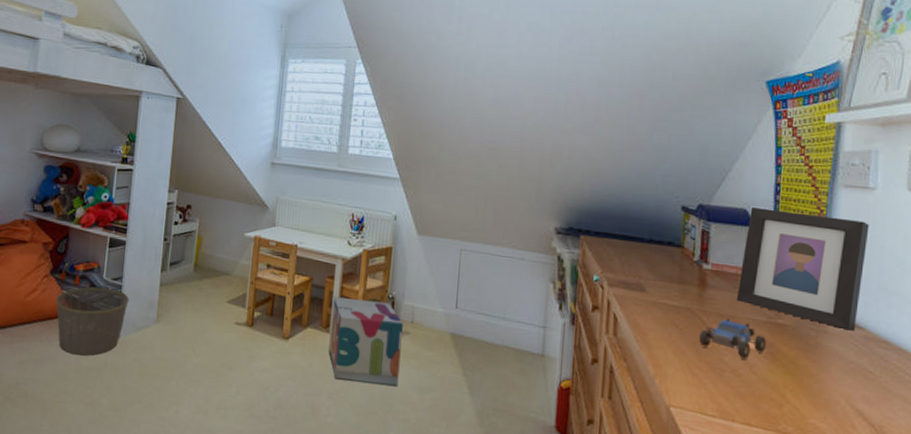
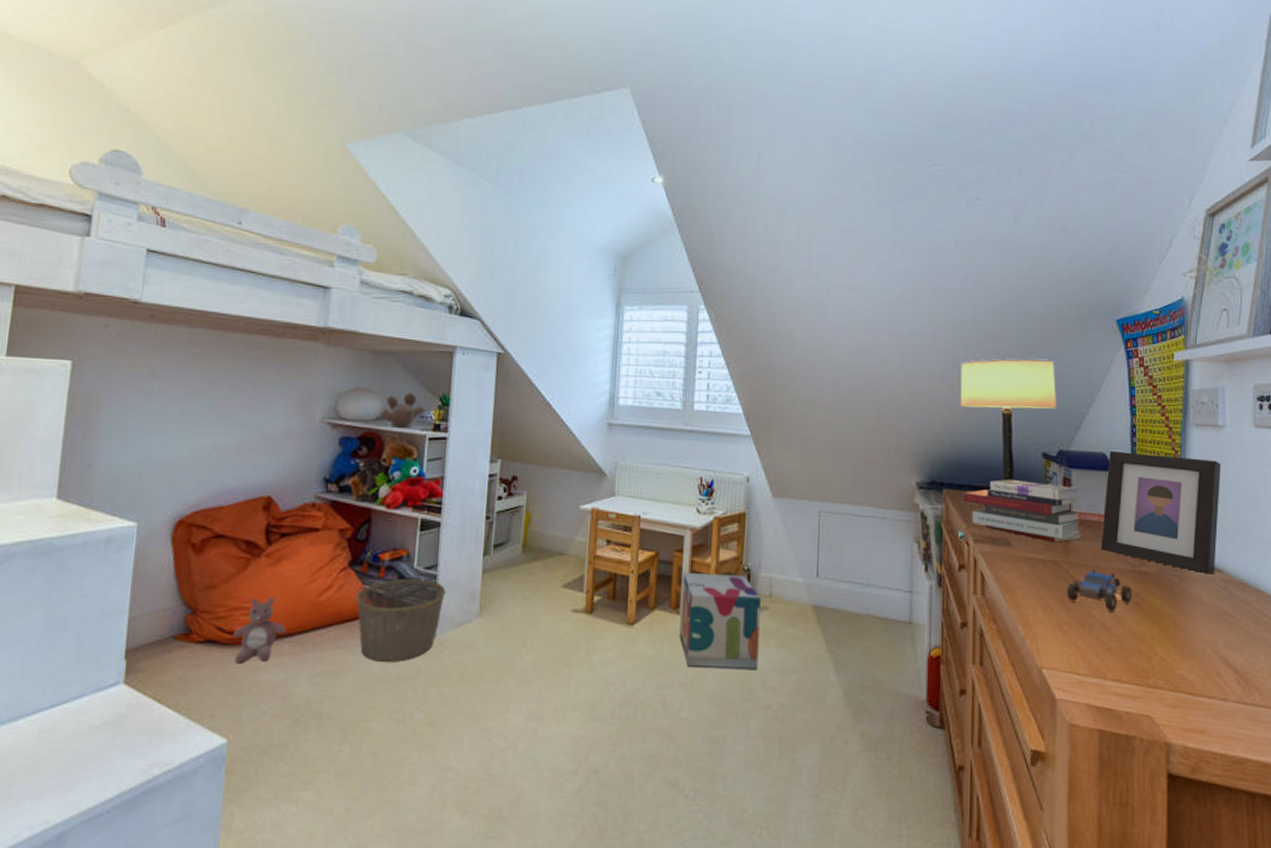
teddy bear: none [77,130,116,161] -> present [380,392,426,429]
books: none [599,229,718,291] -> present [962,479,1082,543]
table lamp: none [601,116,700,253] -> present [960,359,1057,506]

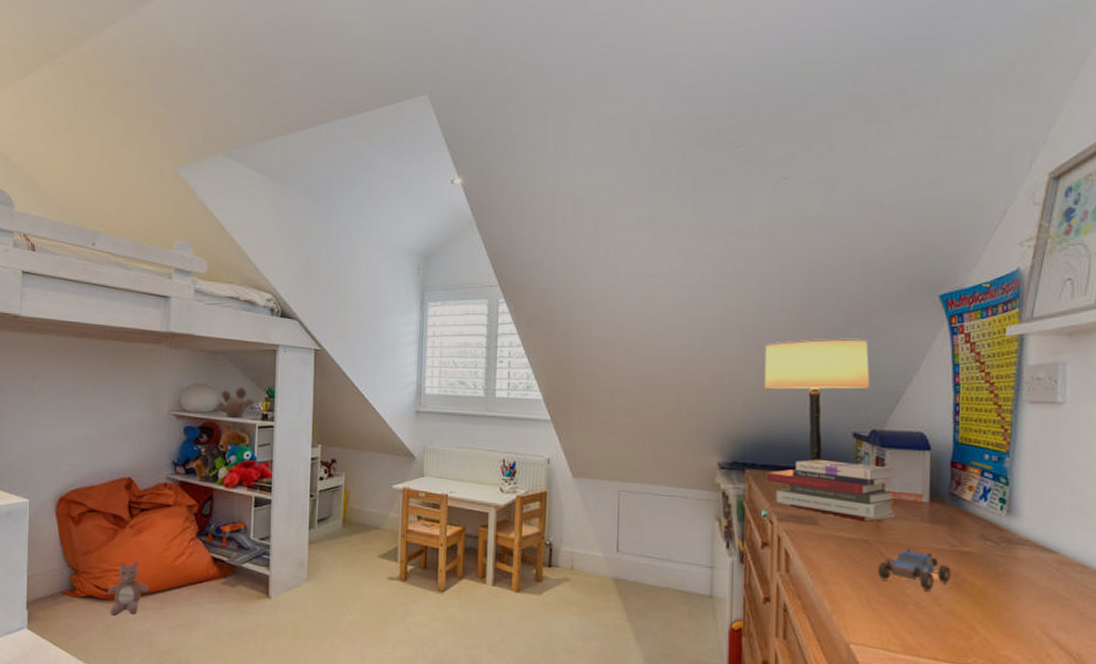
basket: present [356,578,446,662] -> none [204,548,278,618]
letter cube: present [679,573,761,671] -> none [486,546,562,636]
picture frame: present [1100,451,1221,574] -> none [916,430,1059,556]

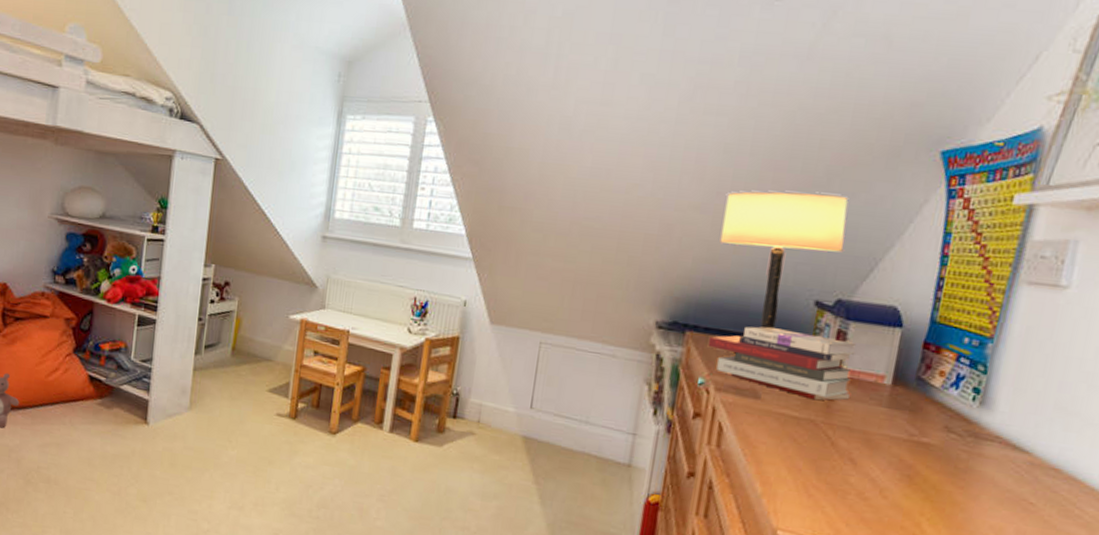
teddy bear: present [216,387,255,419] -> none [102,194,145,229]
toy car: present [878,548,951,591] -> none [820,433,905,481]

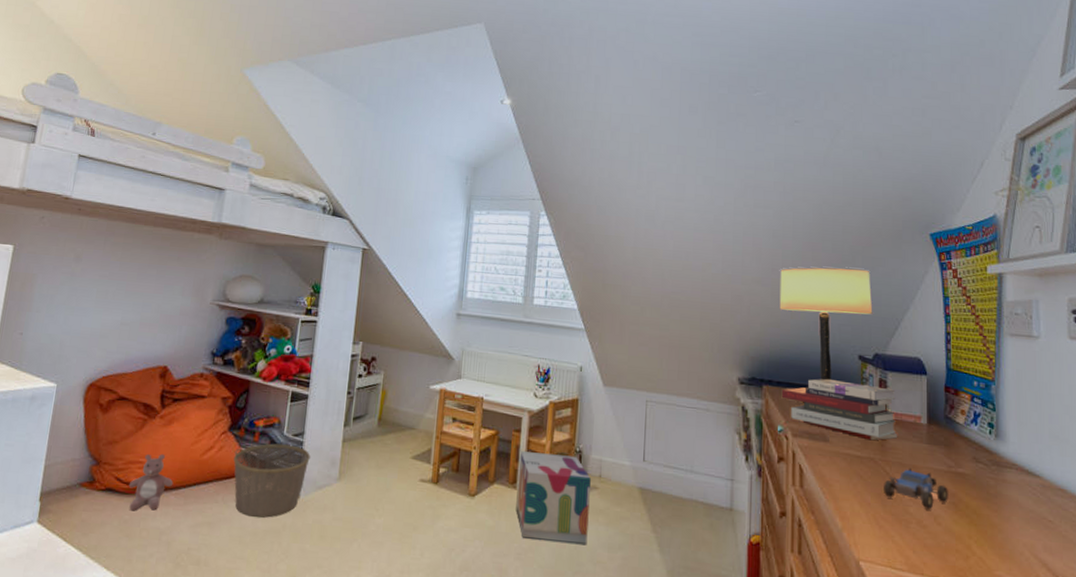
basket: none [80,368,159,442] -> present [234,443,310,518]
letter cube: none [380,390,468,492] -> present [516,451,591,546]
toy car: none [820,433,905,481] -> present [884,468,948,510]

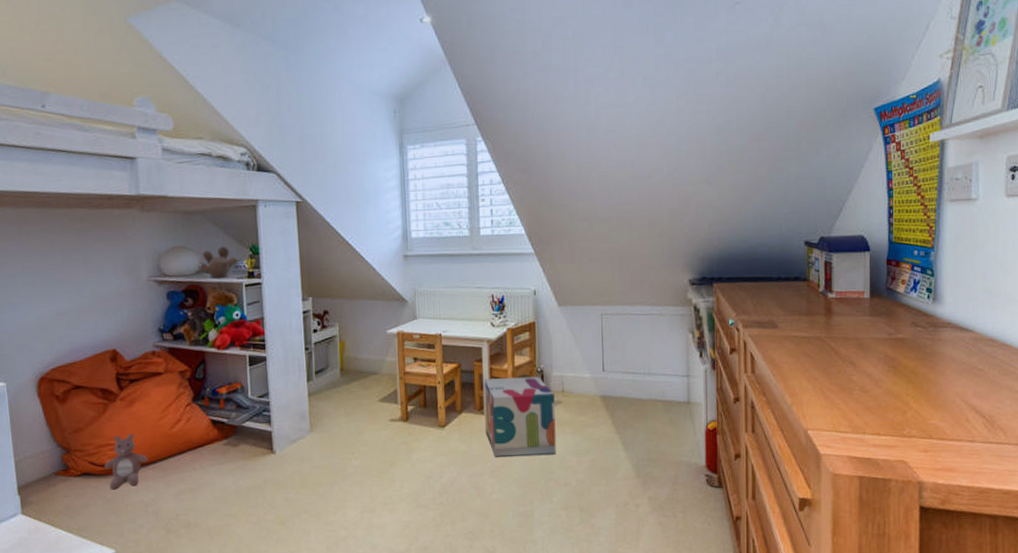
basket: present [234,443,310,518] -> none [203,406,279,477]
teddy bear: none [261,281,300,312] -> present [199,246,239,279]
table lamp: present [779,267,873,403] -> none [726,154,818,295]
books: present [781,379,898,441] -> none [731,268,843,321]
toy car: present [884,468,948,510] -> none [829,341,889,376]

